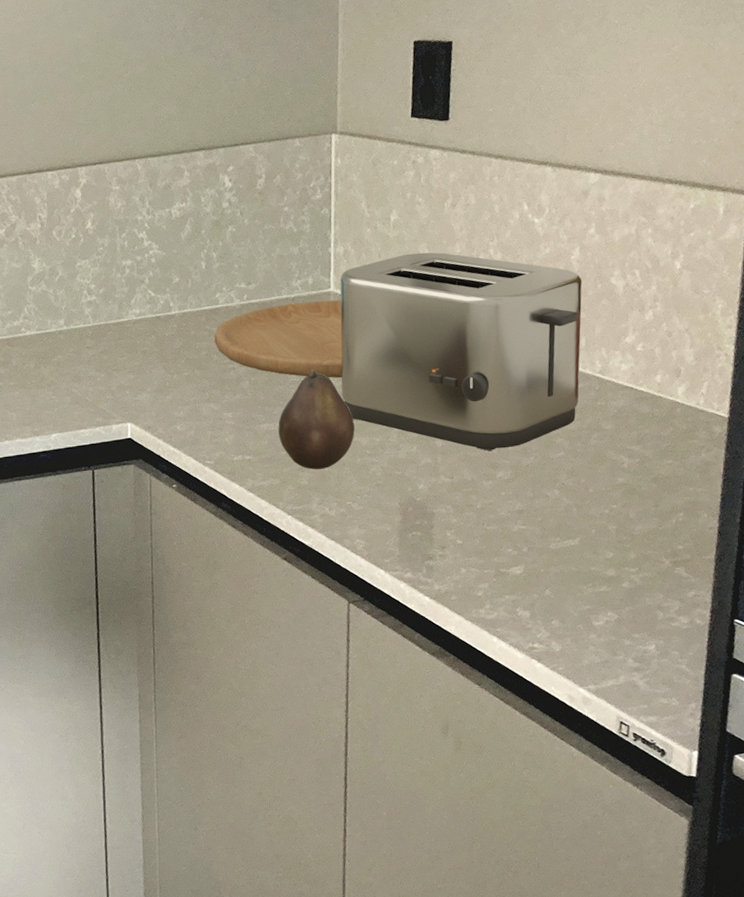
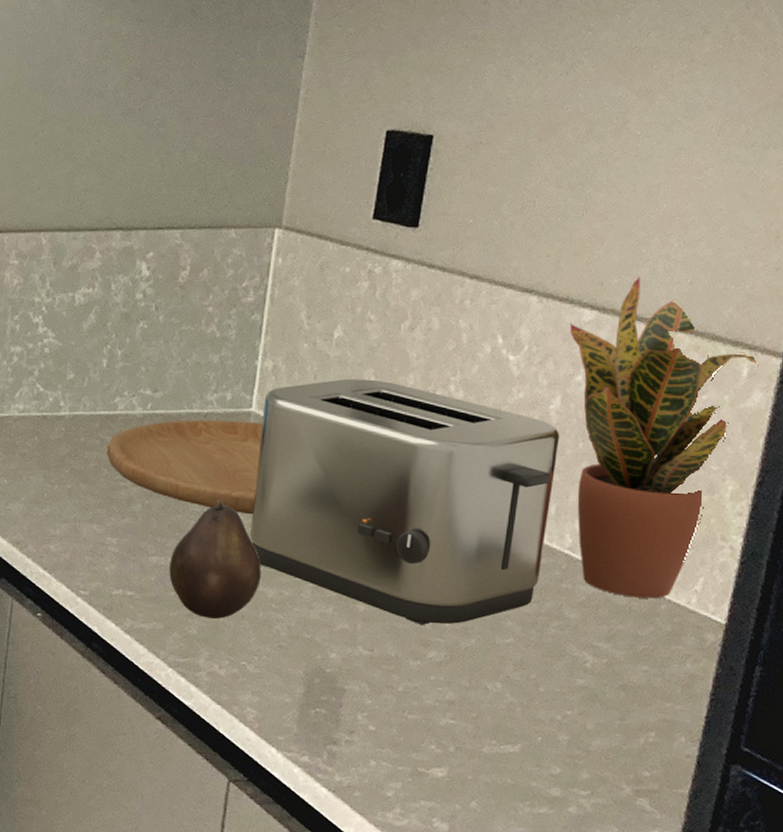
potted plant: none [579,141,731,406] -> present [569,277,759,599]

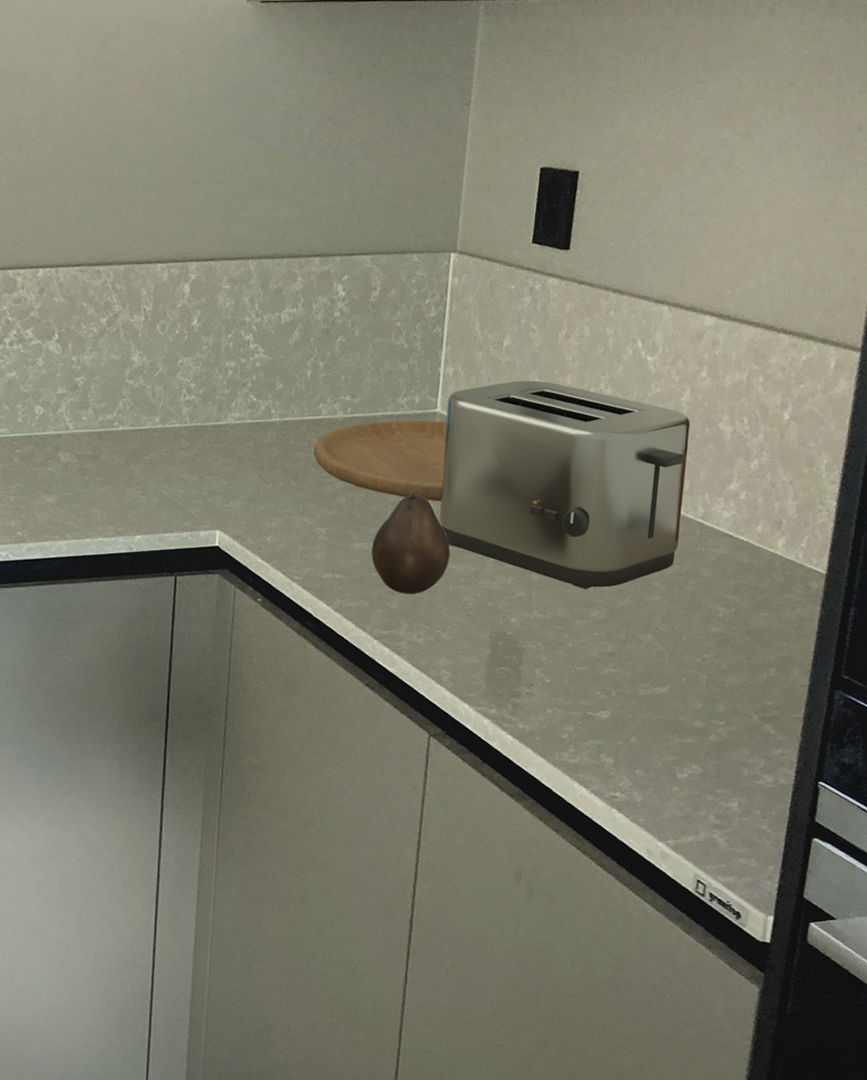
potted plant: present [569,277,759,599] -> none [694,288,843,556]

